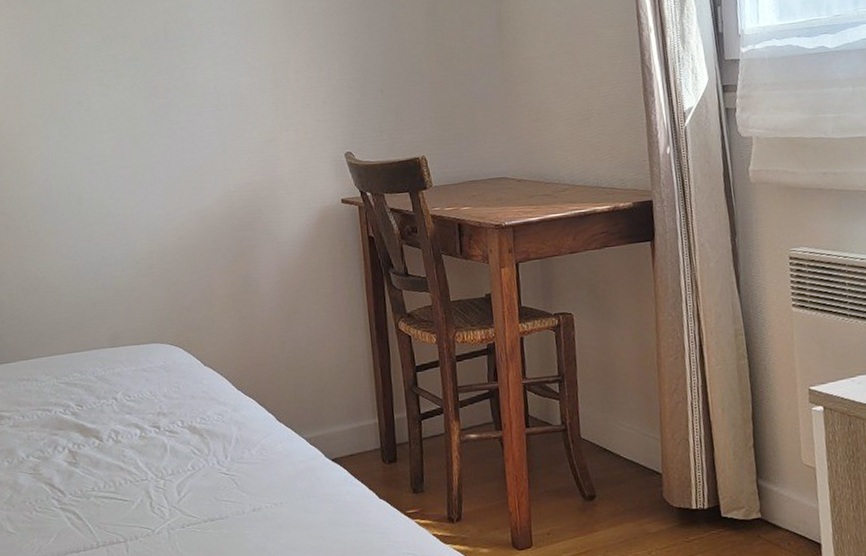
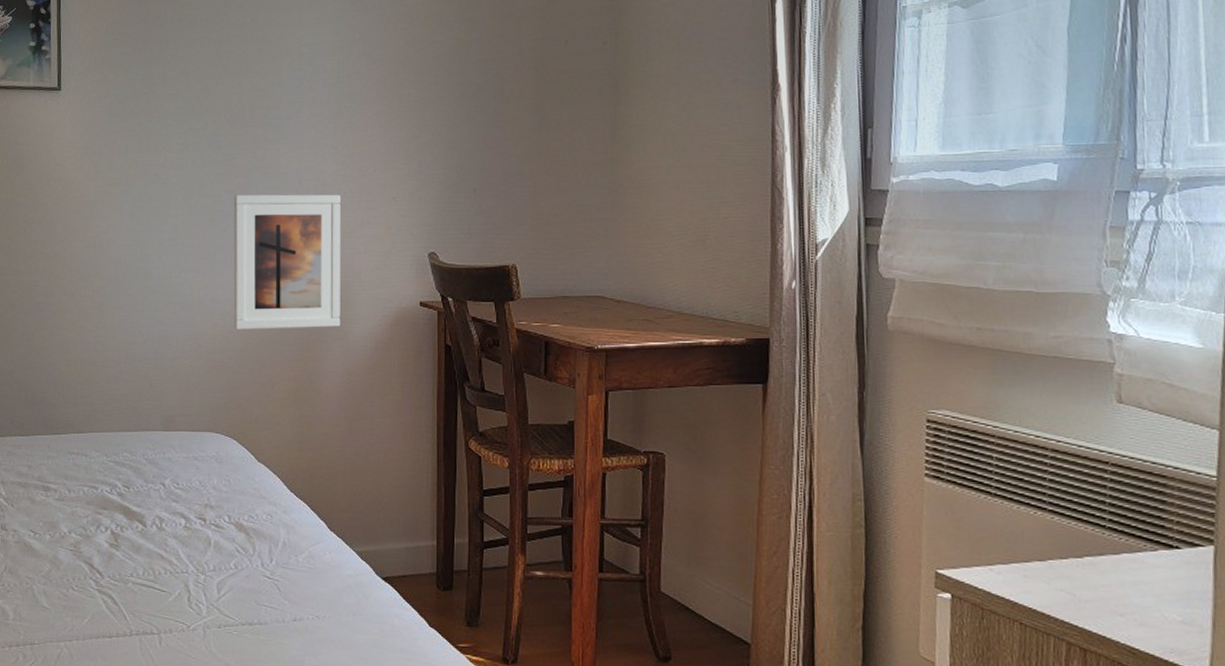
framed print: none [157,106,270,243] -> present [233,194,342,330]

